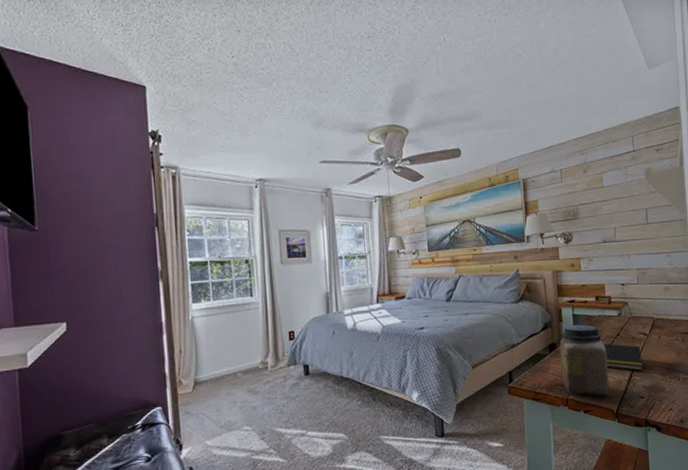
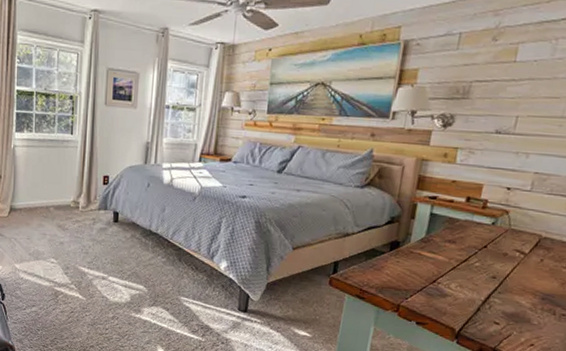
jar: present [560,324,609,396] -> none [398,224,465,311]
notepad: present [603,343,642,371] -> none [459,253,512,293]

